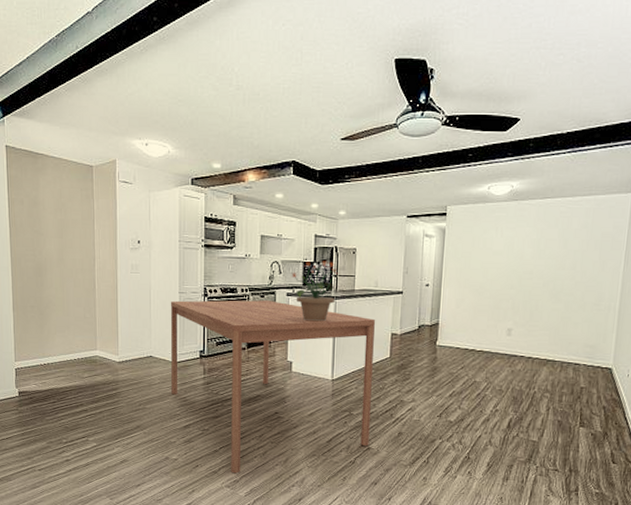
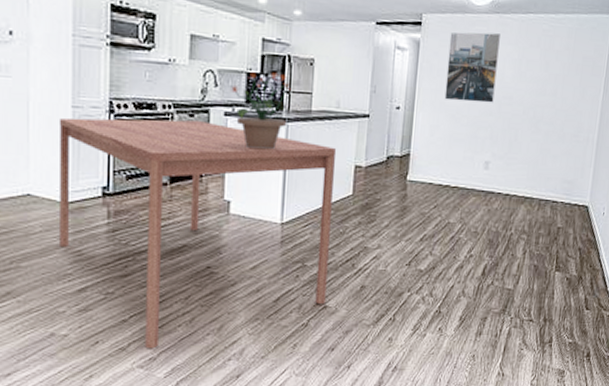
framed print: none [468,218,519,278] -> present [444,32,500,103]

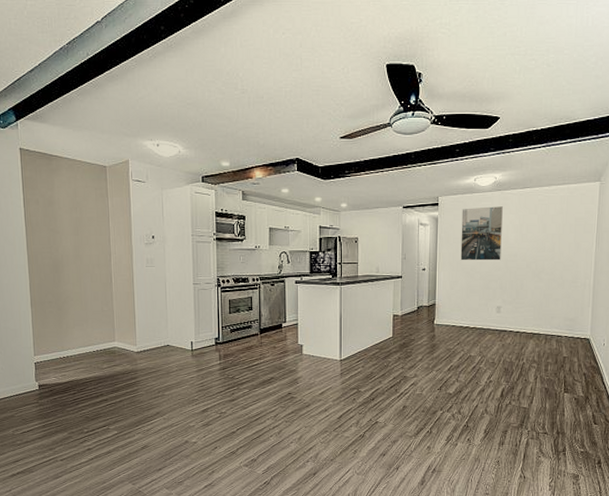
dining table: present [58,117,337,349] -> none [185,288,379,453]
potted plant: present [229,72,299,150] -> none [298,250,349,307]

